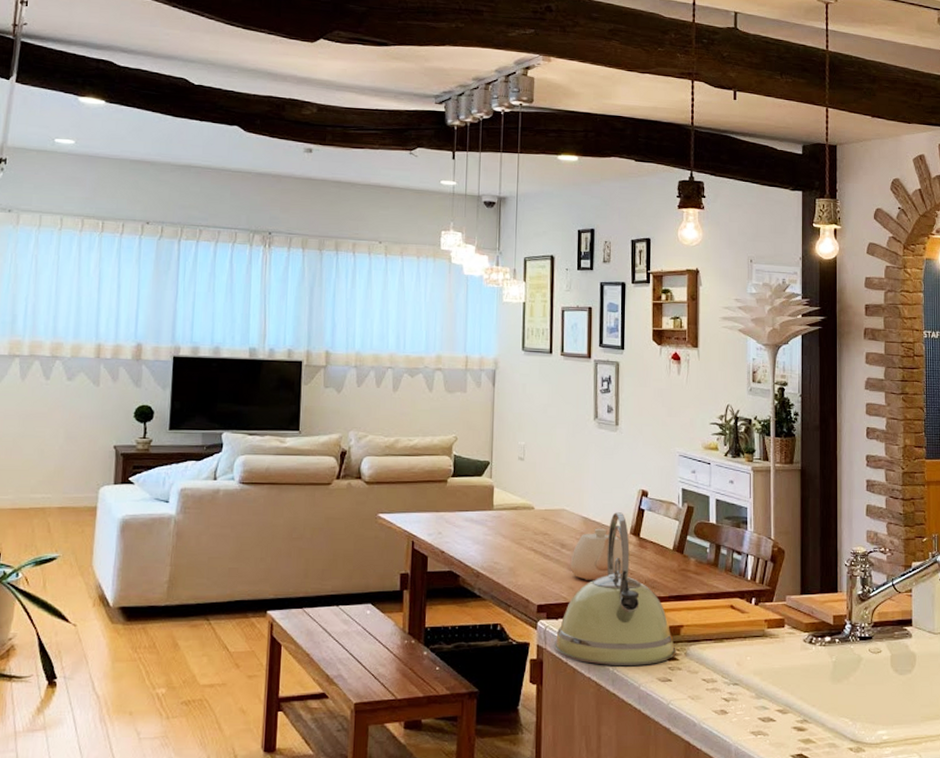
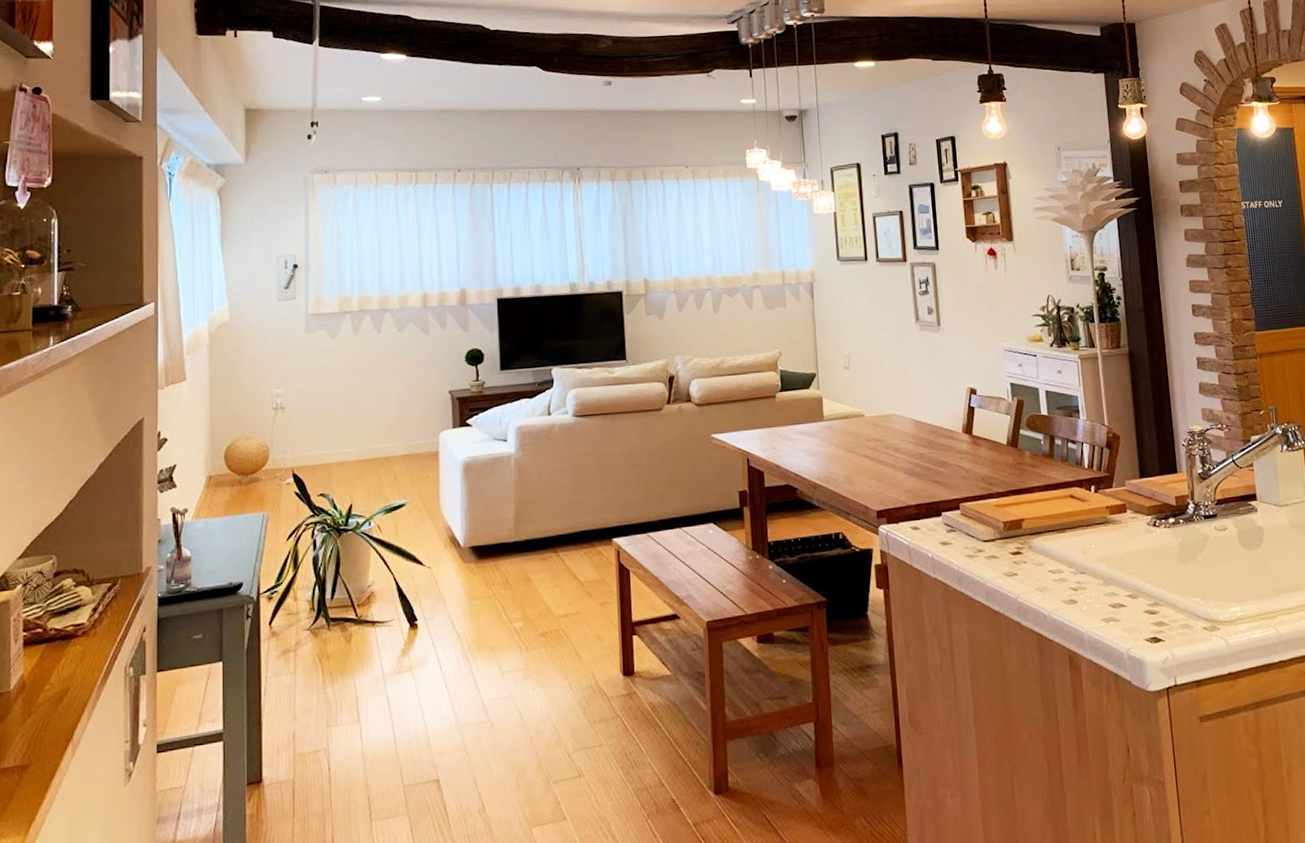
kettle: present [554,512,676,665] -> none [897,412,1020,565]
teapot: present [570,528,624,582] -> none [905,429,958,483]

